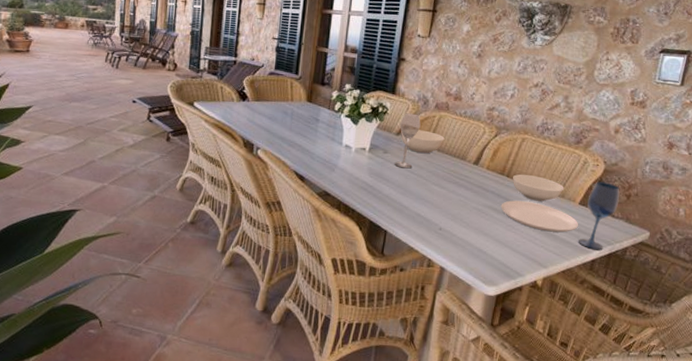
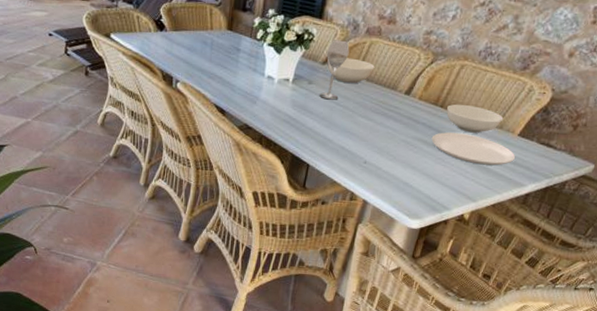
wineglass: present [579,182,619,250] -> none [513,111,566,183]

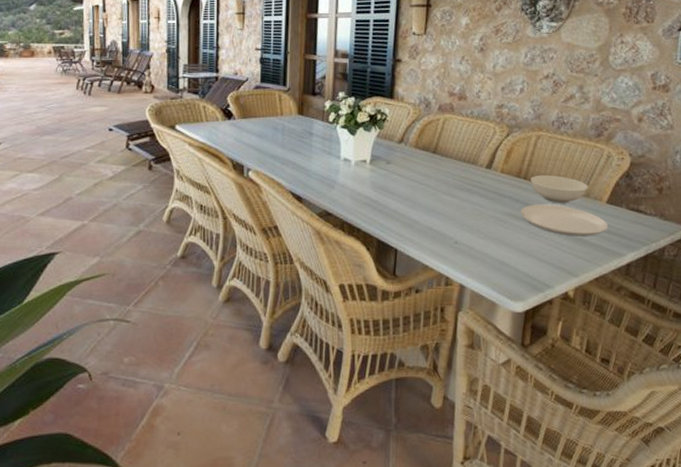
wineglass: present [319,40,350,100] -> none [399,118,424,179]
bowl: present [327,58,375,84] -> none [403,135,452,161]

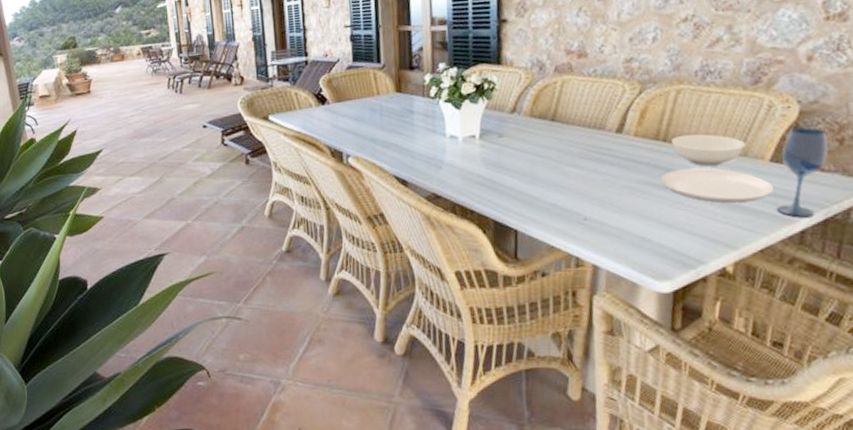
wineglass: none [610,176,651,251] -> present [777,127,828,217]

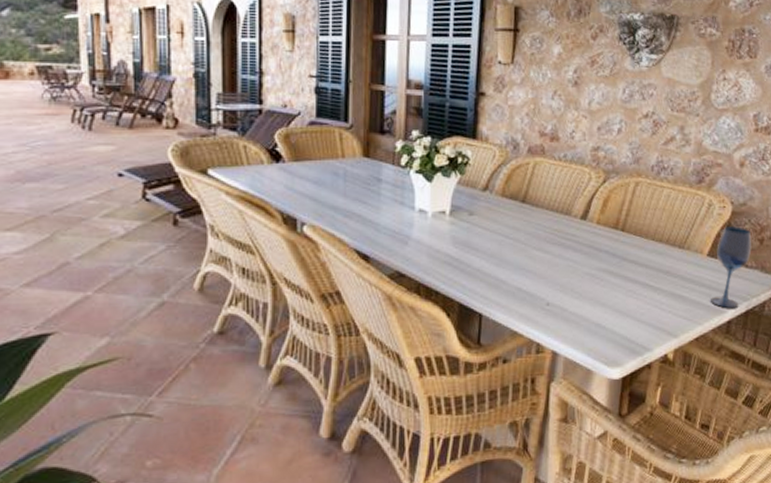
plate: present [660,168,775,203] -> none [617,259,710,293]
bowl: present [672,134,746,166] -> none [629,225,689,257]

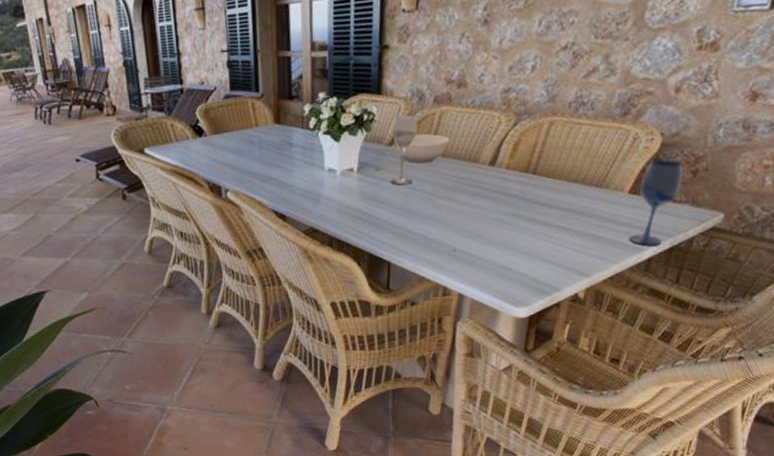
wineglass: none [484,162,512,233] -> present [391,115,418,186]
bowl: none [488,182,543,212] -> present [394,133,450,164]

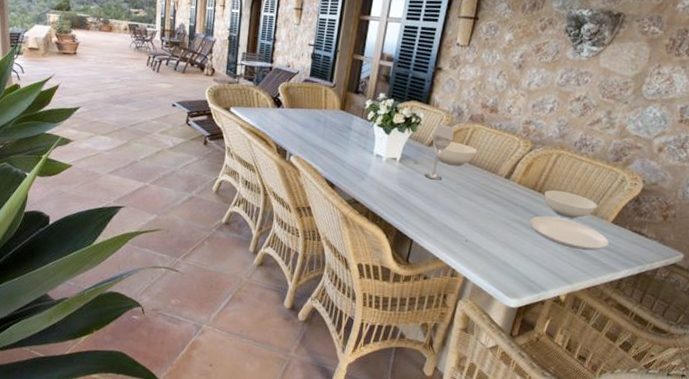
plate: none [527,200,630,234] -> present [529,216,610,251]
bowl: none [541,166,609,198] -> present [544,190,598,218]
wineglass: present [630,159,682,246] -> none [607,201,656,269]

